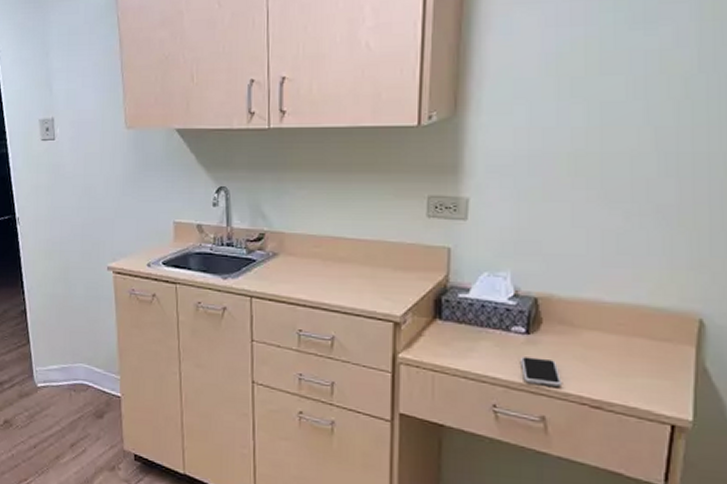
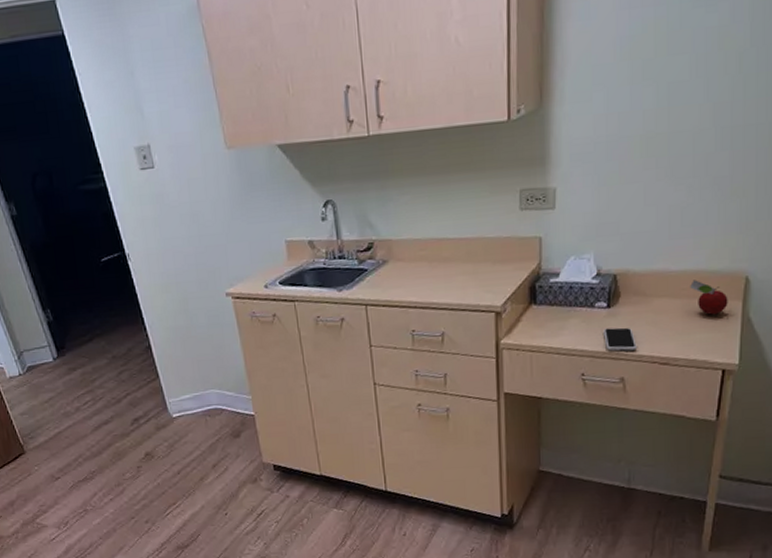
fruit: none [629,315,678,359] -> present [690,280,728,315]

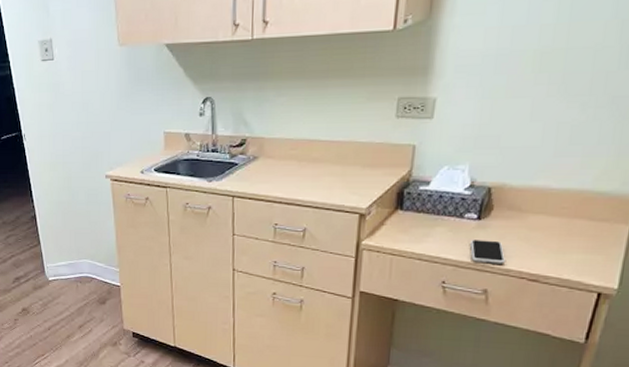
fruit: present [690,280,728,315] -> none [572,199,614,237]

